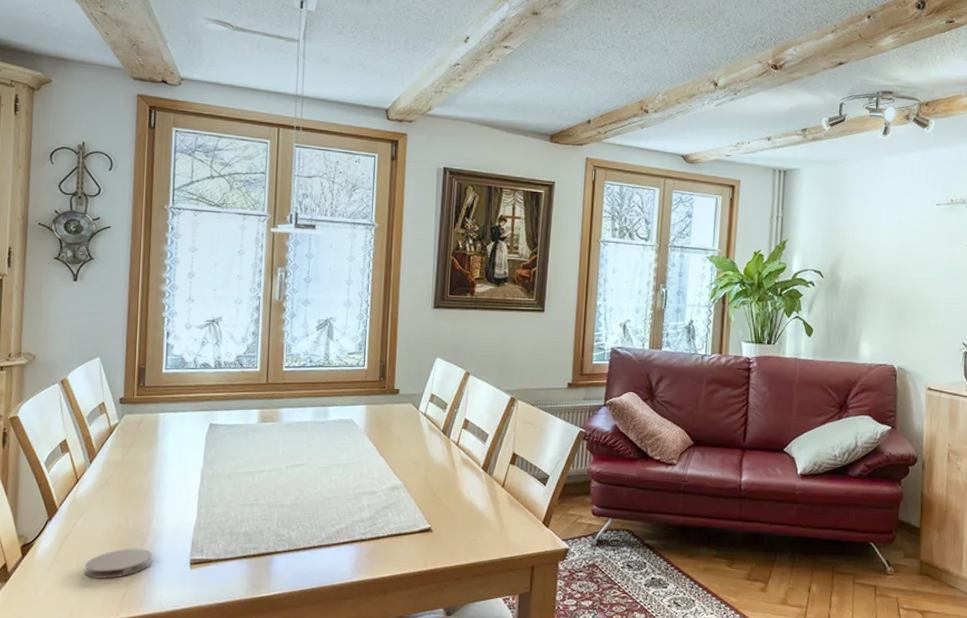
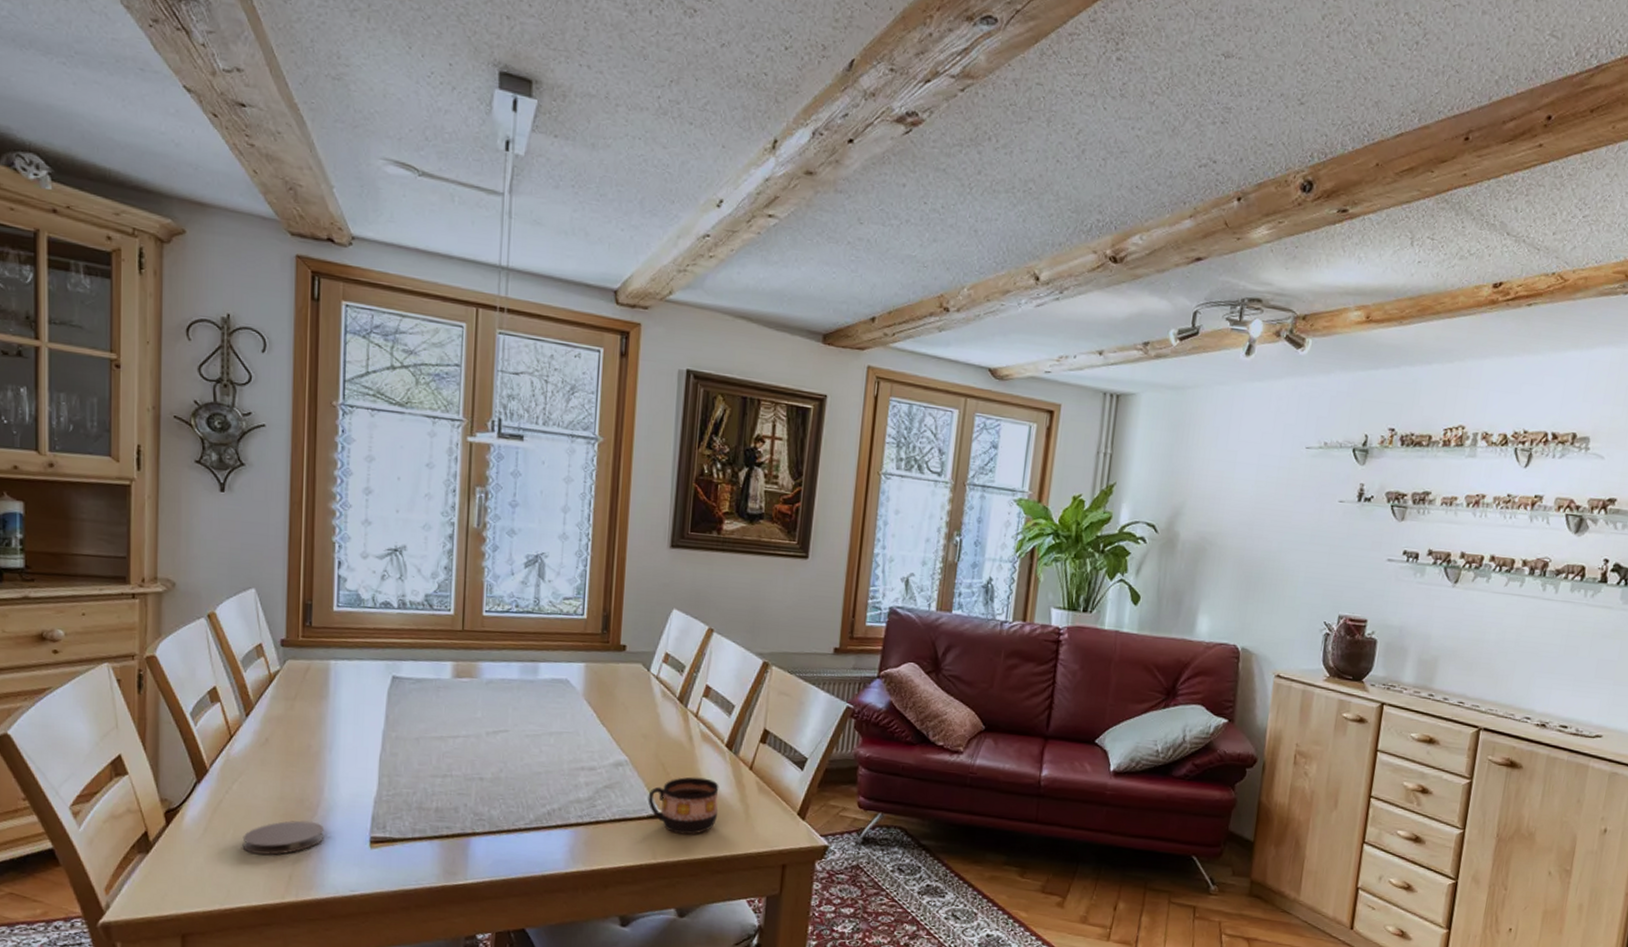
cup: none [419,495,477,545] -> present [648,776,719,835]

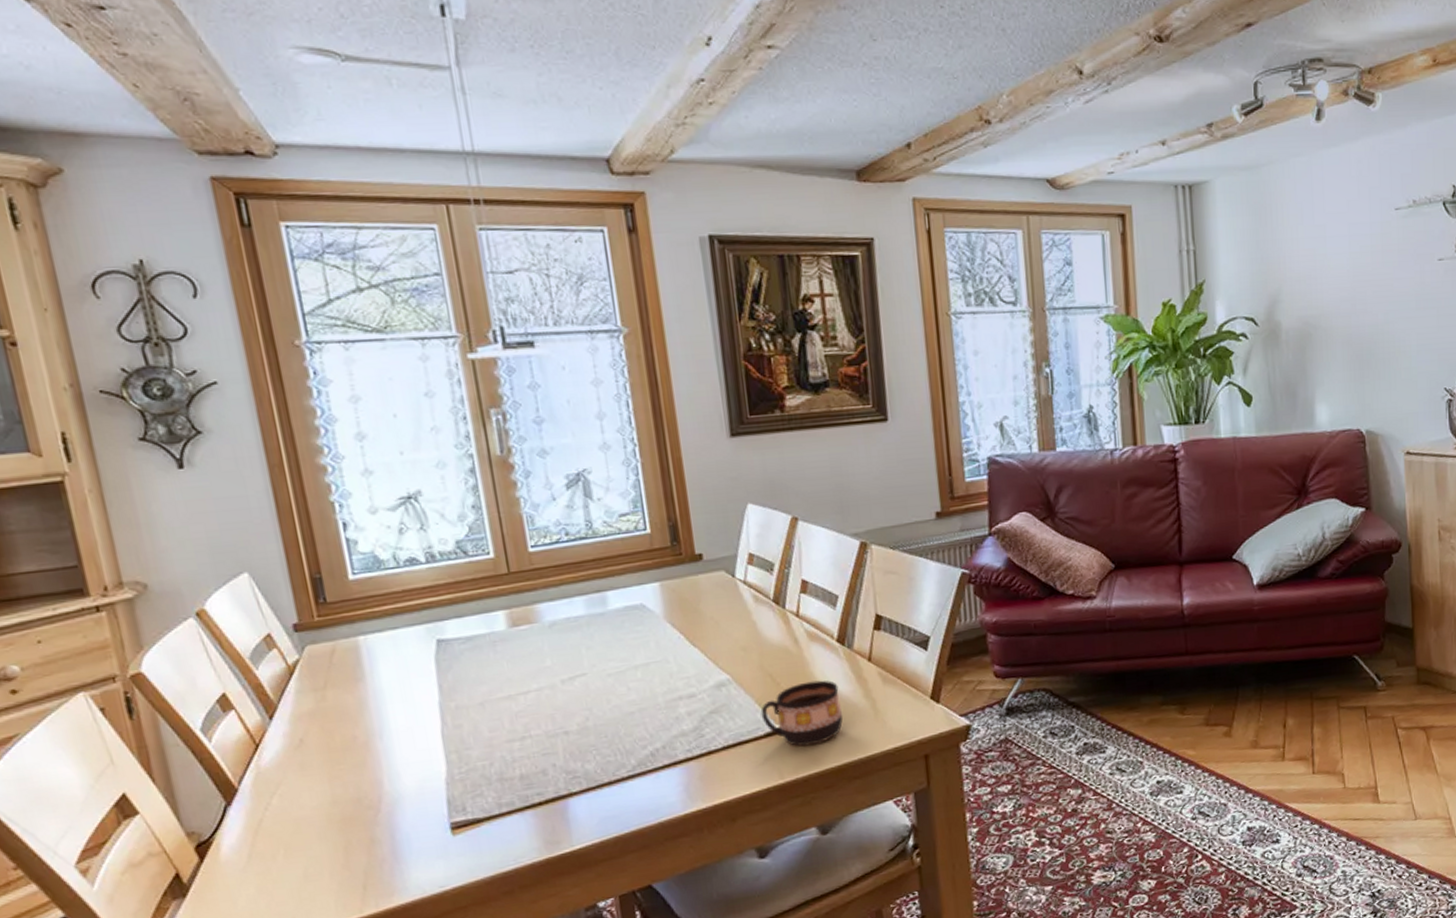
coaster: present [242,820,325,855] -> none [296,820,396,871]

